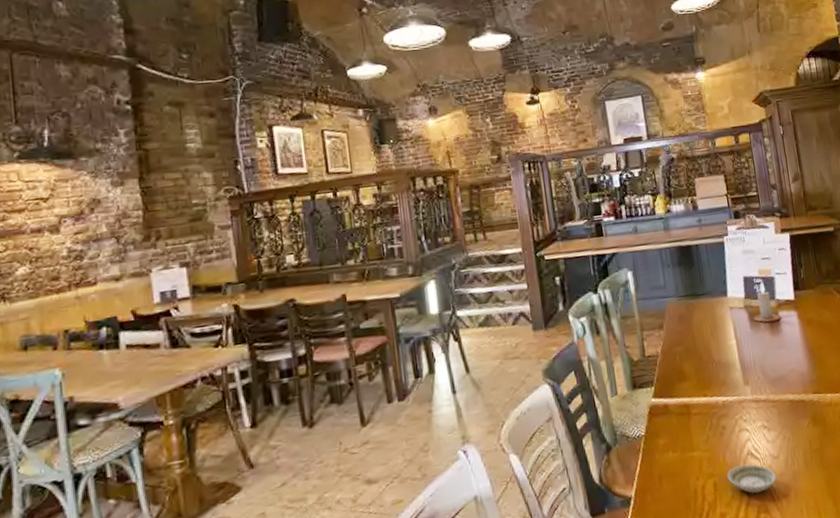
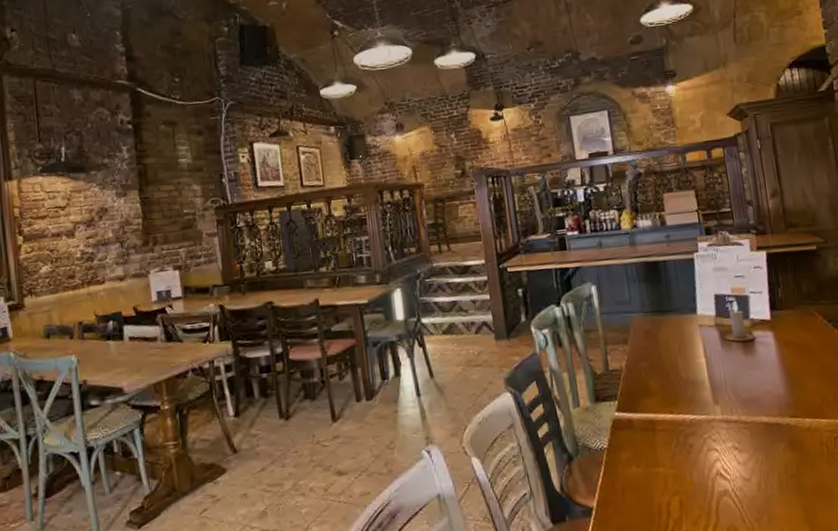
saucer: present [726,464,777,494] -> none [693,484,748,515]

